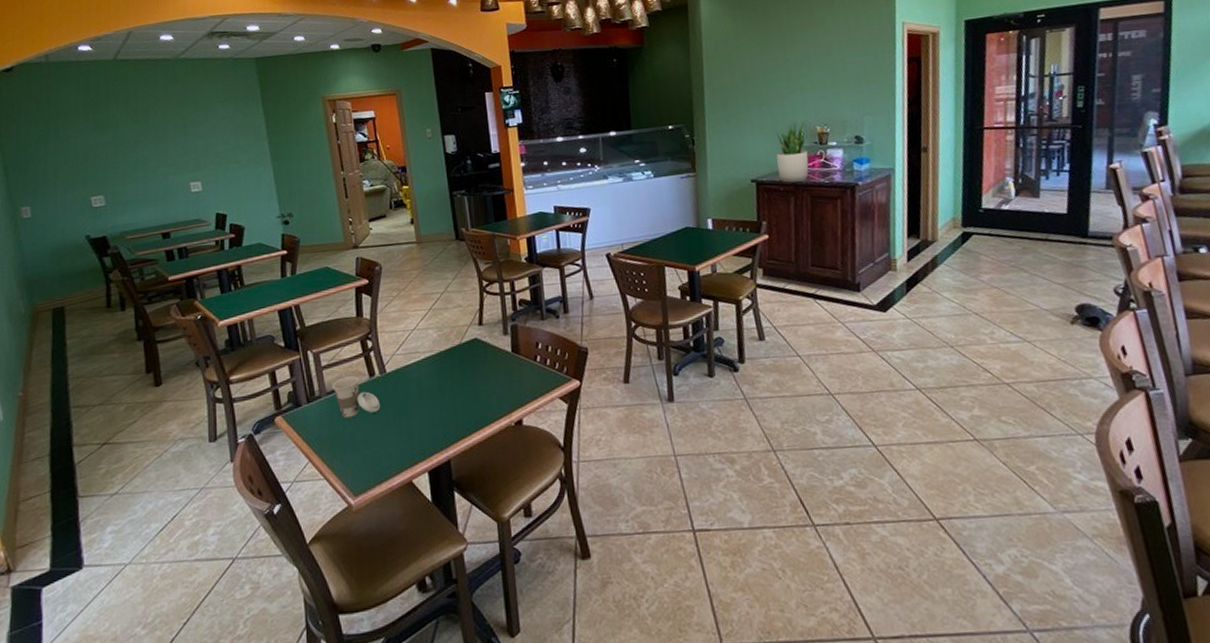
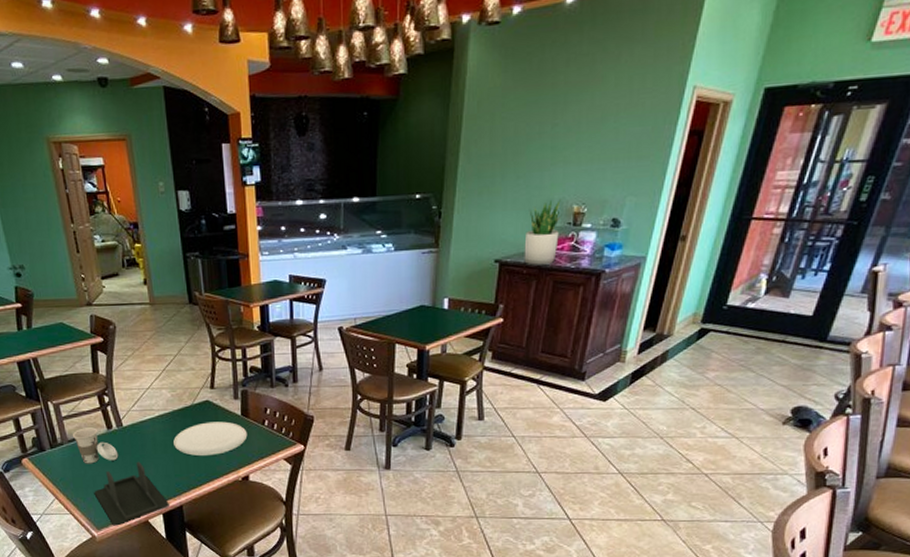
napkin holder: none [352,411,436,491] -> present [94,461,169,526]
plate: none [440,360,519,401] -> present [173,421,248,457]

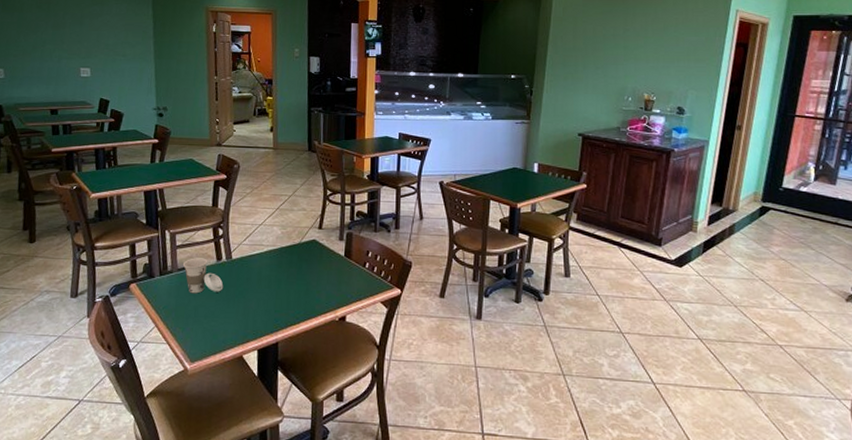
napkin holder: present [94,461,169,526] -> none [194,294,266,360]
plate: present [173,421,248,457] -> none [278,260,349,294]
planter: present [524,198,562,266] -> none [603,87,635,141]

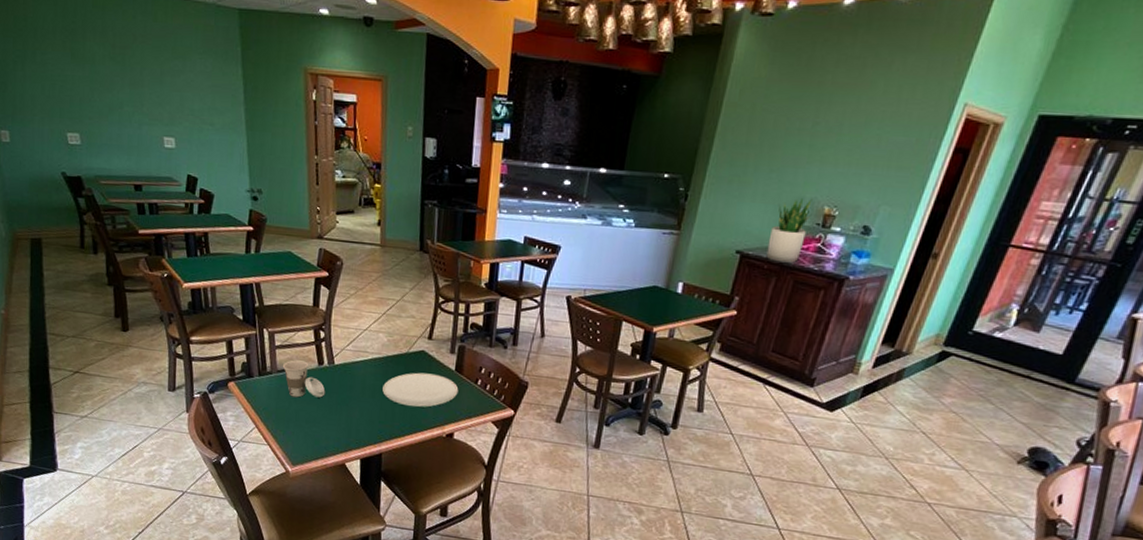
plate: none [278,260,349,294] -> present [382,372,459,408]
planter: none [603,87,635,141] -> present [766,197,813,263]

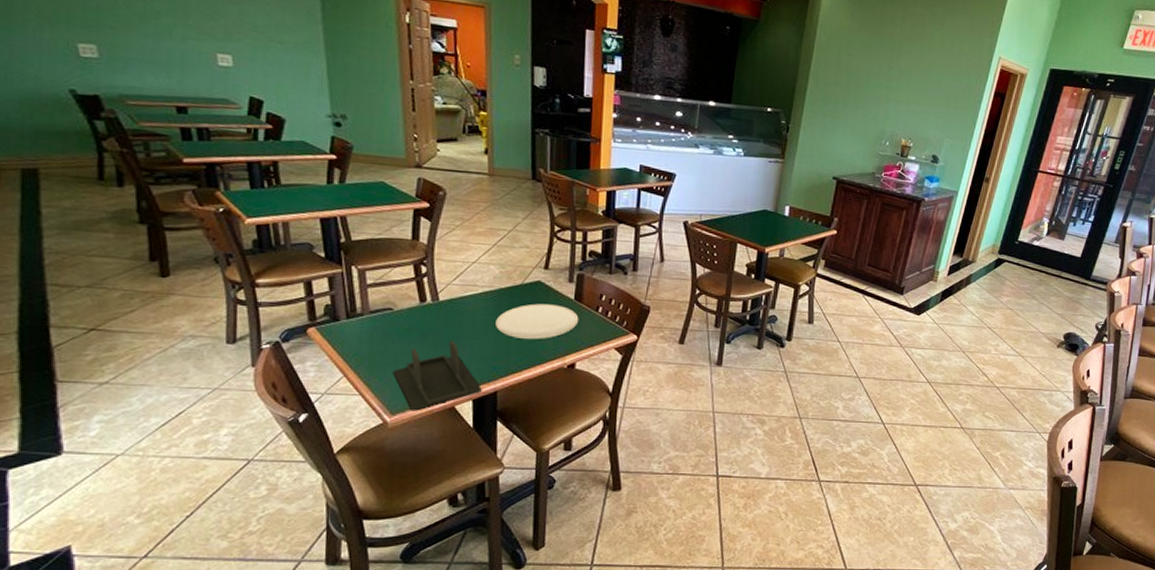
cup: present [282,360,326,398] -> none [376,298,430,340]
napkin holder: none [295,402,369,465] -> present [393,340,482,411]
planter: present [766,197,813,263] -> none [858,131,892,187]

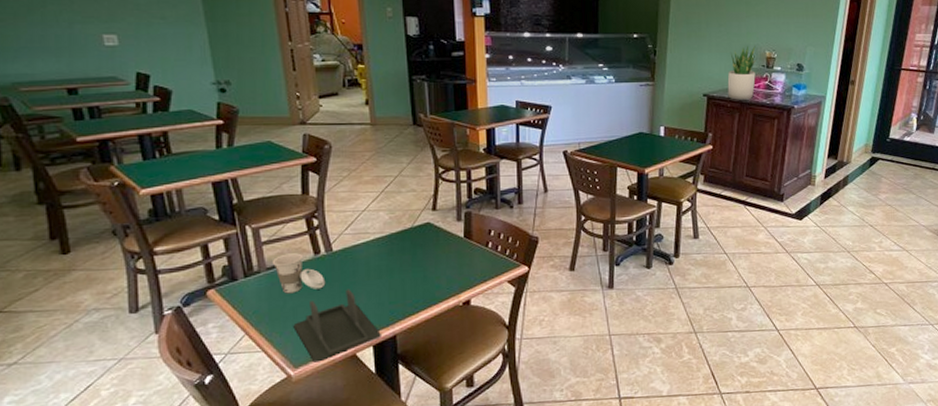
cup: none [376,298,430,340] -> present [271,253,326,294]
plate: present [496,303,579,340] -> none [389,244,470,282]
planter: none [858,131,892,187] -> present [727,45,757,100]

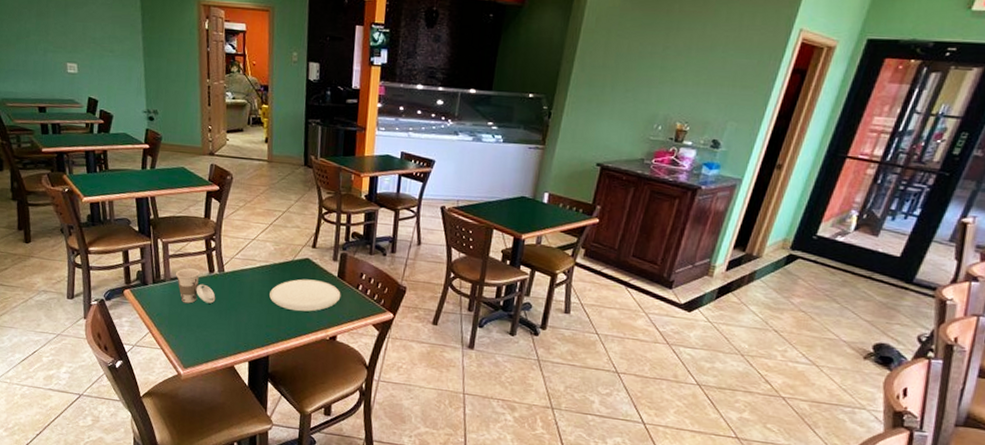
napkin holder: present [293,289,381,363] -> none [186,307,256,367]
plate: none [389,244,470,282] -> present [269,279,341,312]
planter: present [727,45,757,100] -> none [624,114,665,175]

